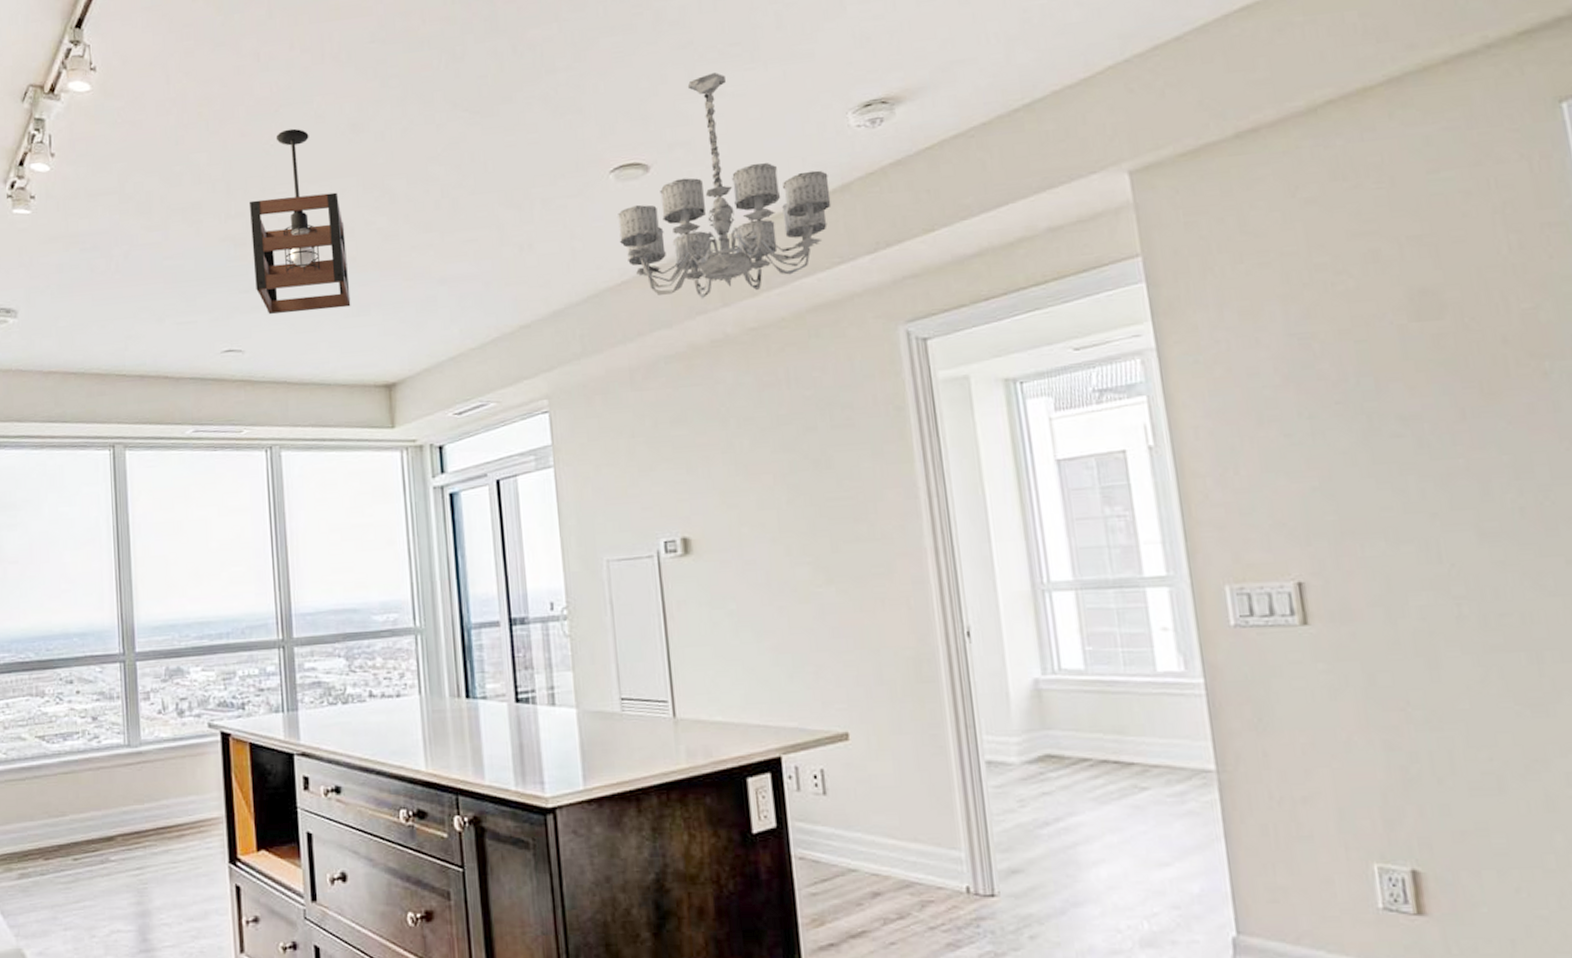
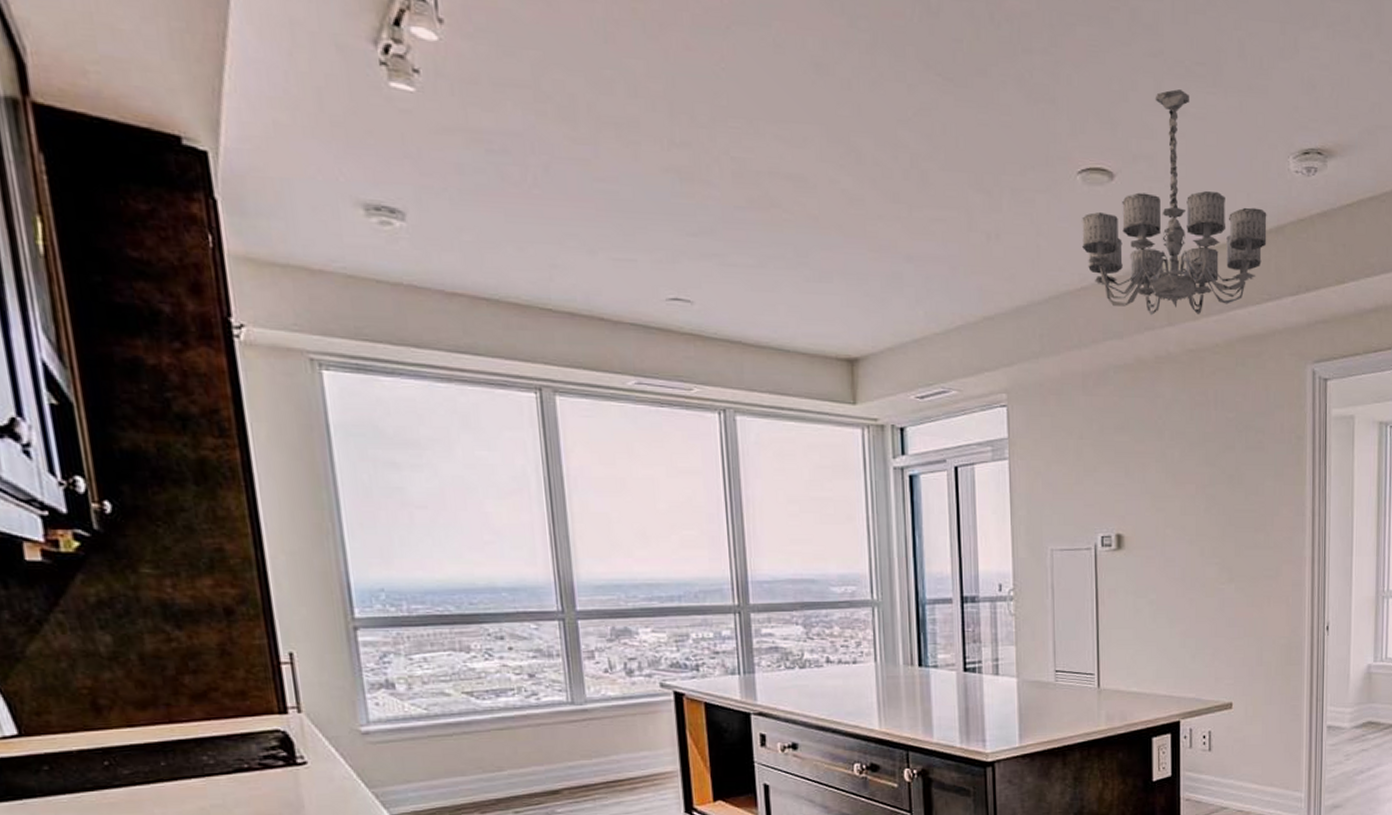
pendant light: present [248,128,351,315] -> none [696,53,812,271]

